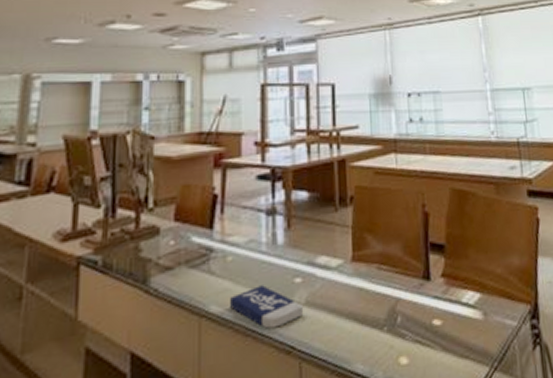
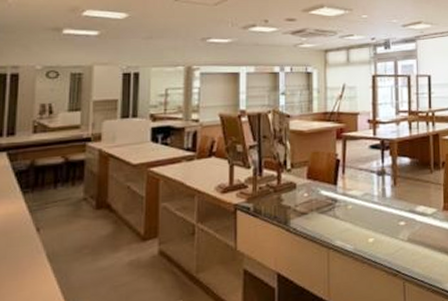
book: present [230,285,304,329] -> none [351,227,407,258]

